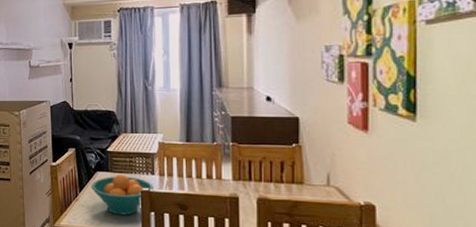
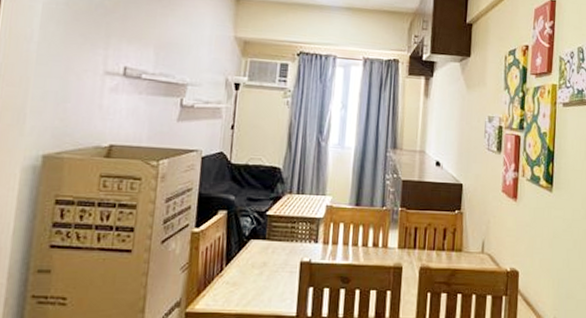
fruit bowl: present [91,173,154,215] -> none [241,241,316,293]

